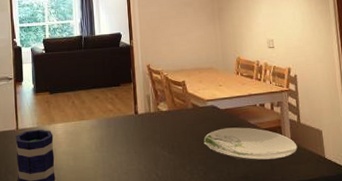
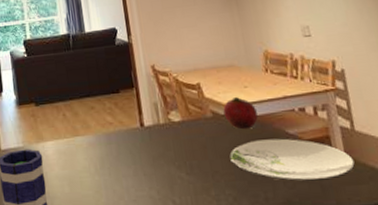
fruit: none [201,93,228,119] -> present [223,97,258,130]

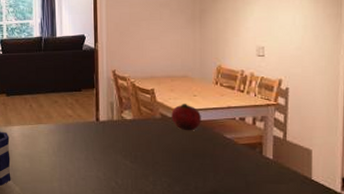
plate: present [229,138,355,182] -> none [170,141,279,178]

